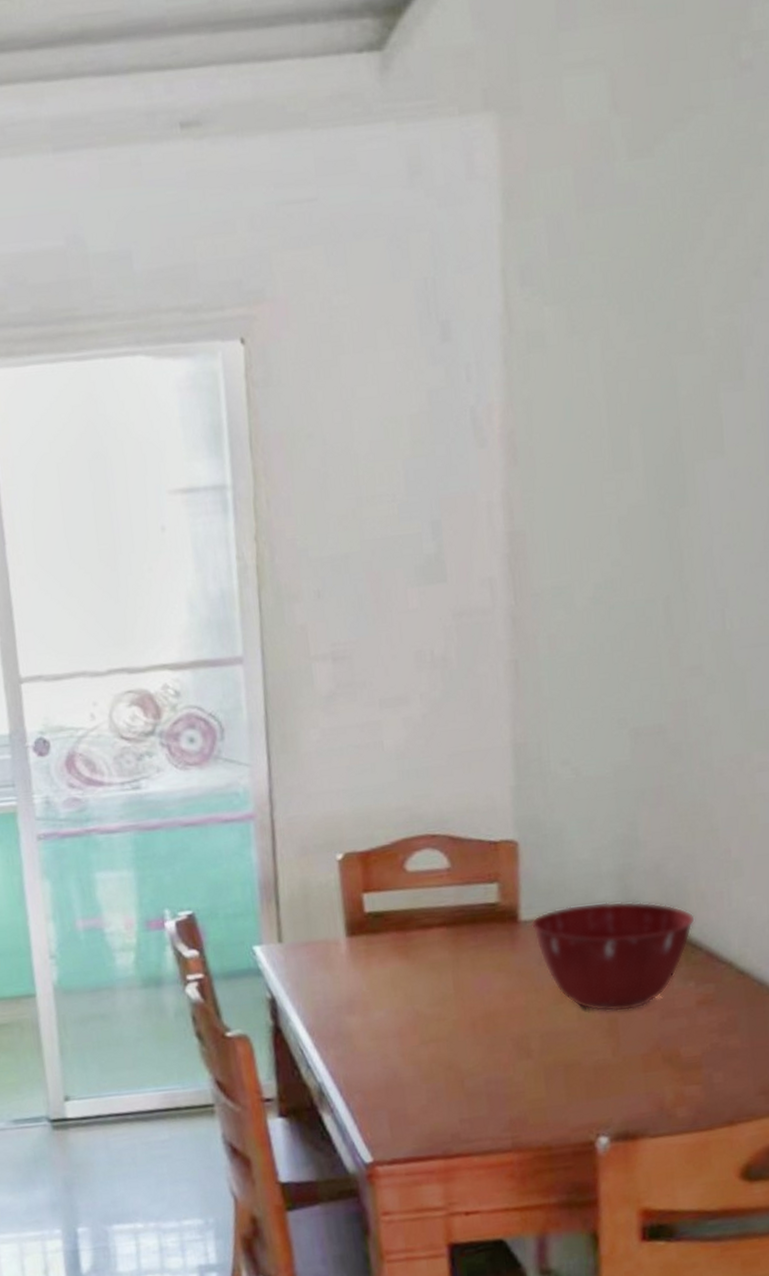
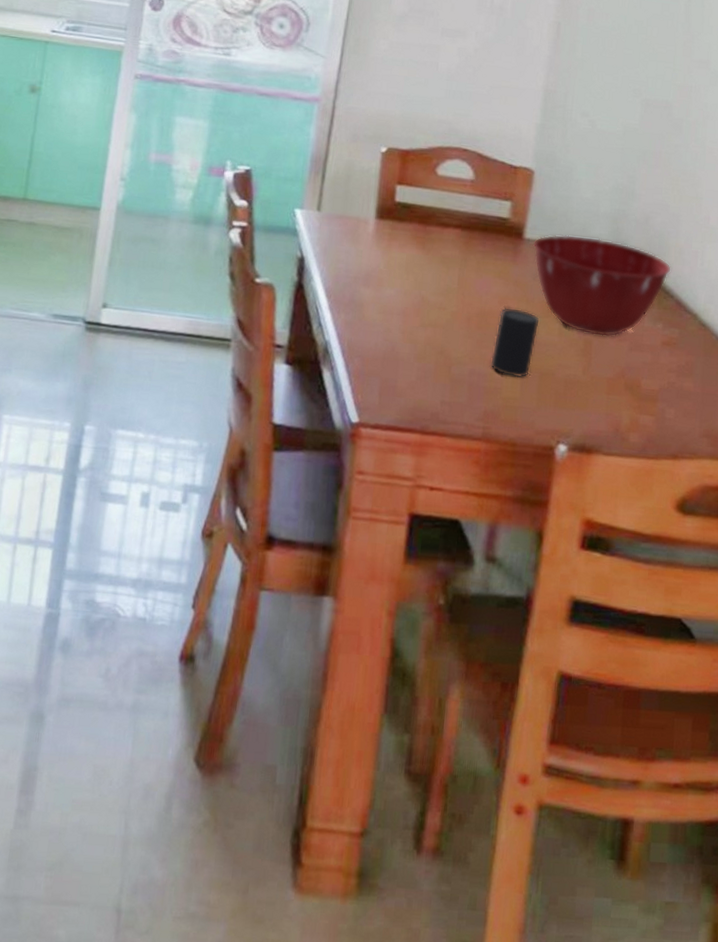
cup: none [506,1000,555,1077] -> present [491,308,539,378]

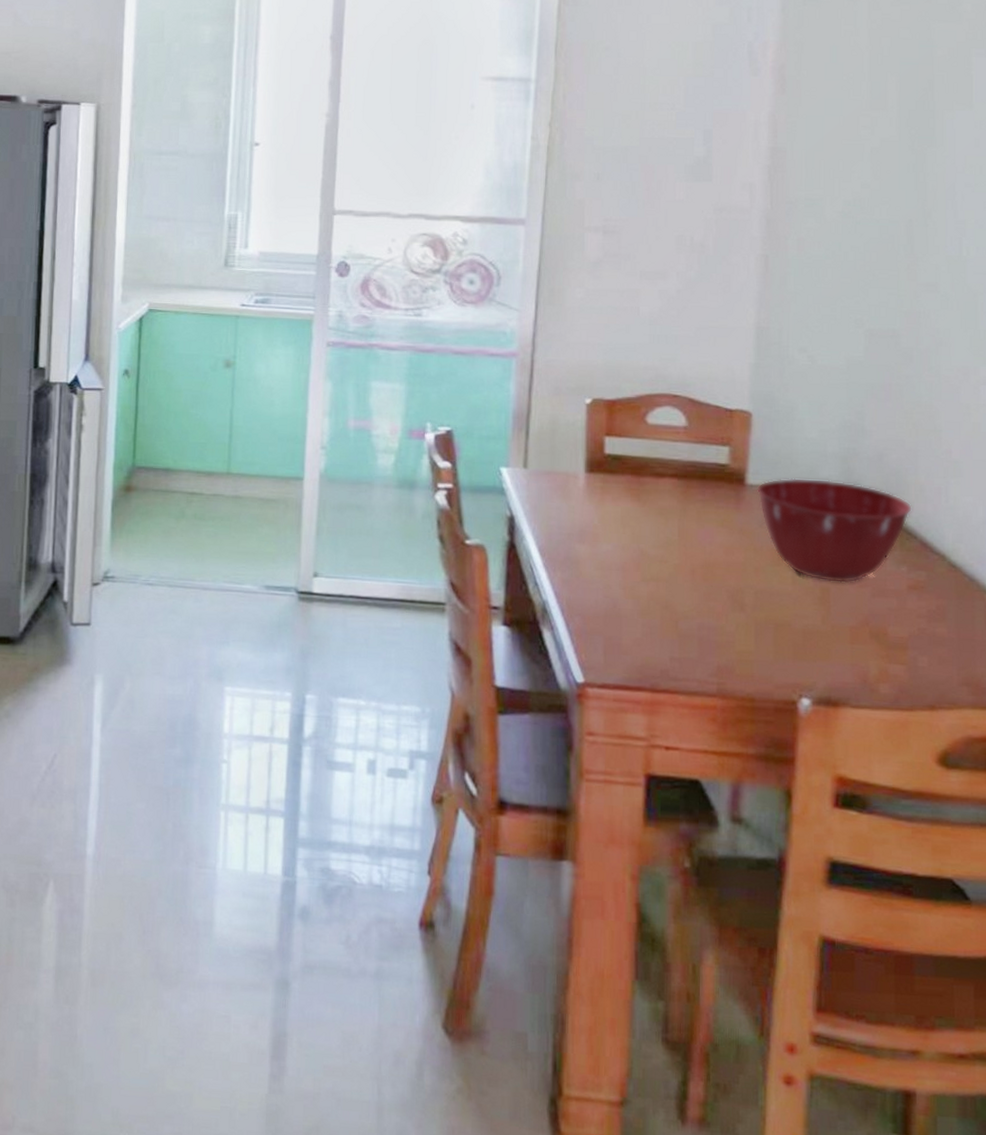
cup: present [491,308,539,378] -> none [720,558,770,630]

